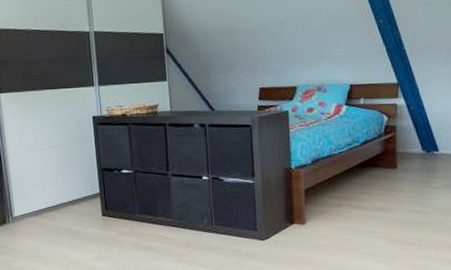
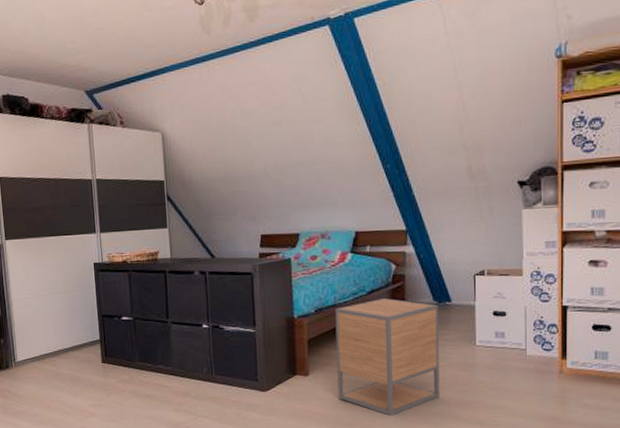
nightstand: none [330,149,427,261] -> present [335,298,440,417]

